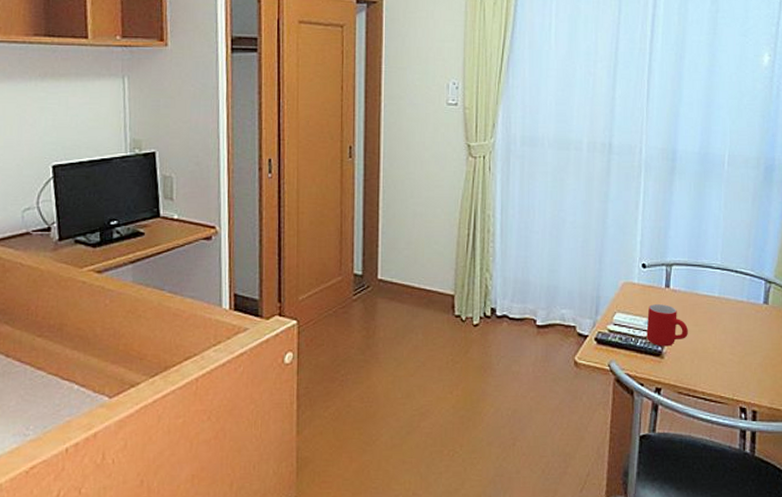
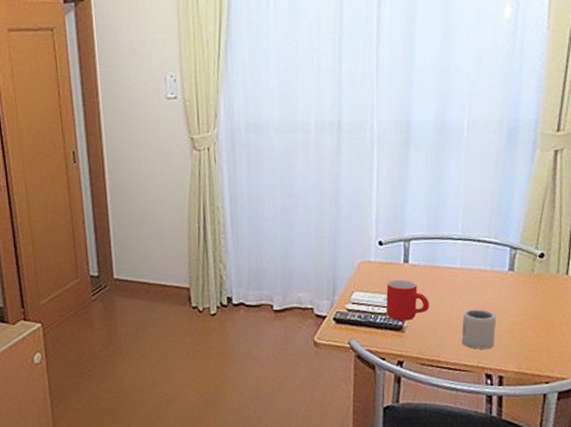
cup: none [717,340,751,381] -> present [461,309,497,349]

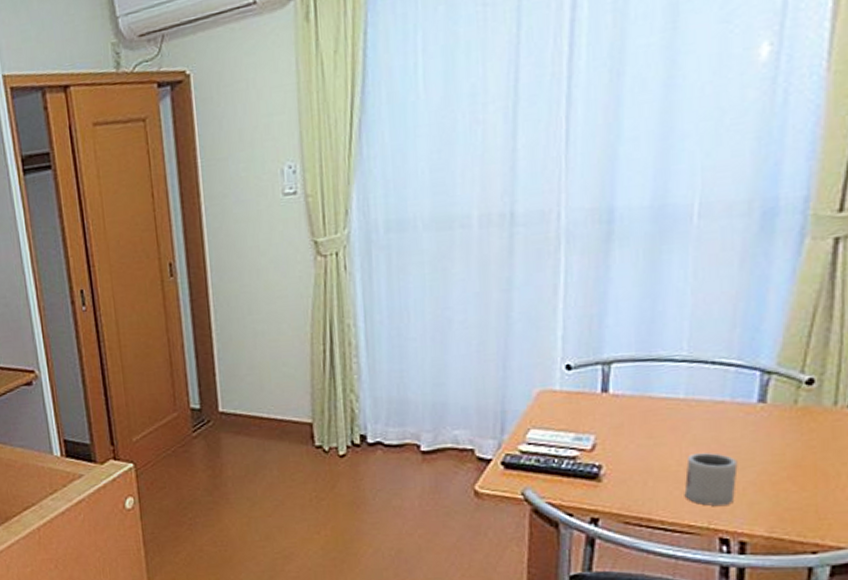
mug: present [386,279,429,321] -> none [575,414,638,468]

